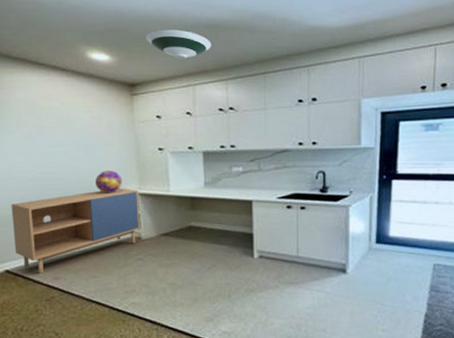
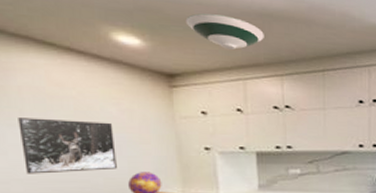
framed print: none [16,126,87,173] -> present [18,118,117,174]

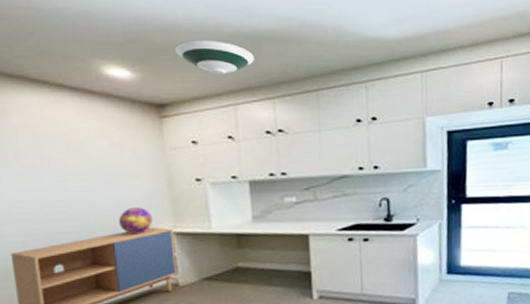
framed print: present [18,118,117,174] -> none [13,157,108,215]

